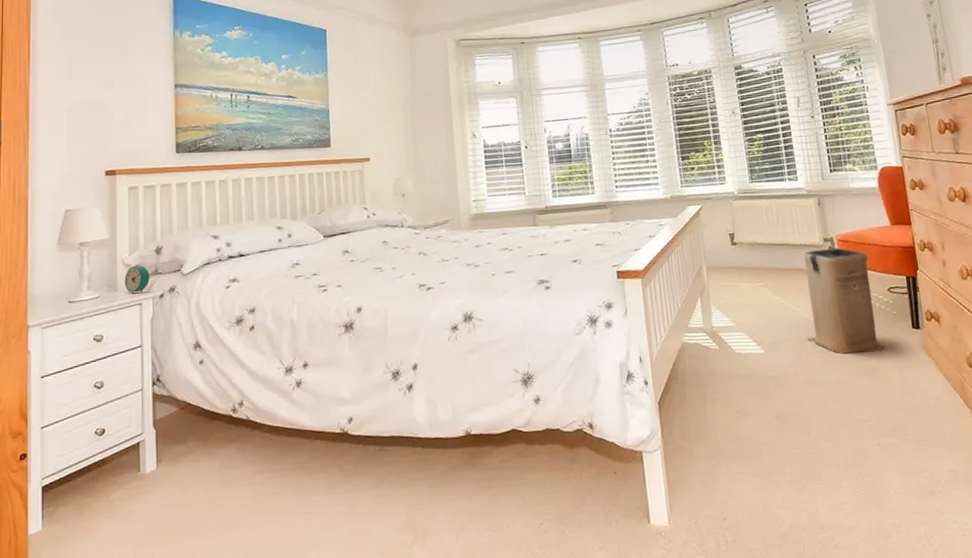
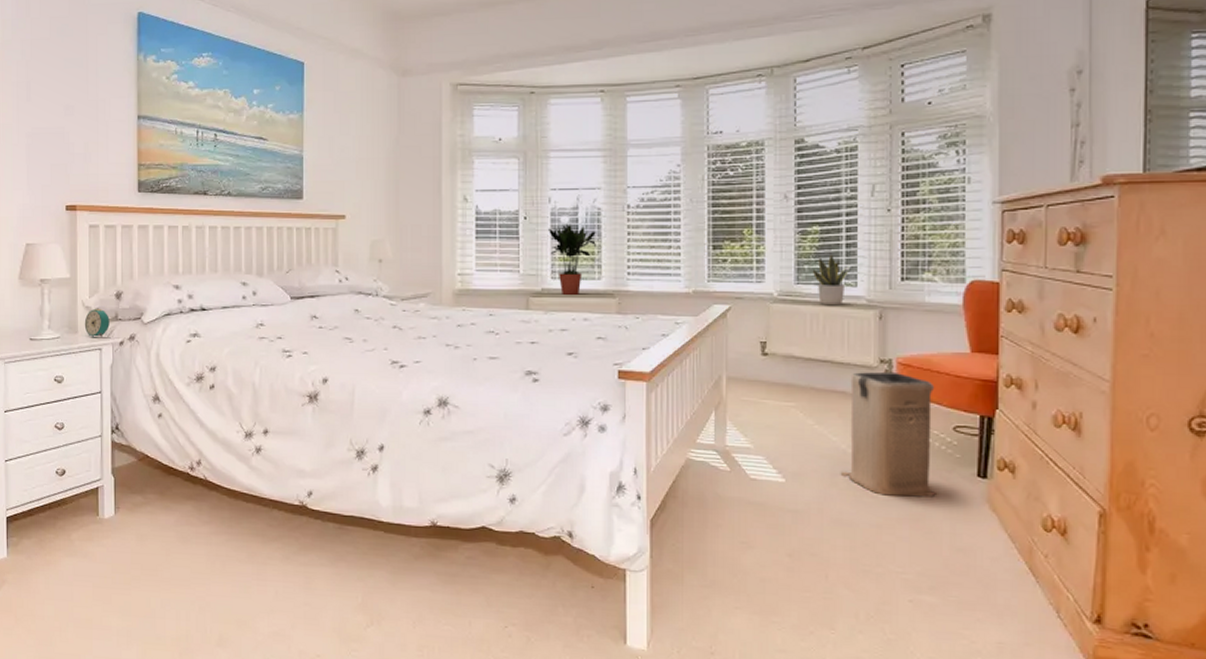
potted plant: none [547,148,587,211] -> present [549,223,596,296]
potted plant: none [762,156,791,199] -> present [813,254,851,306]

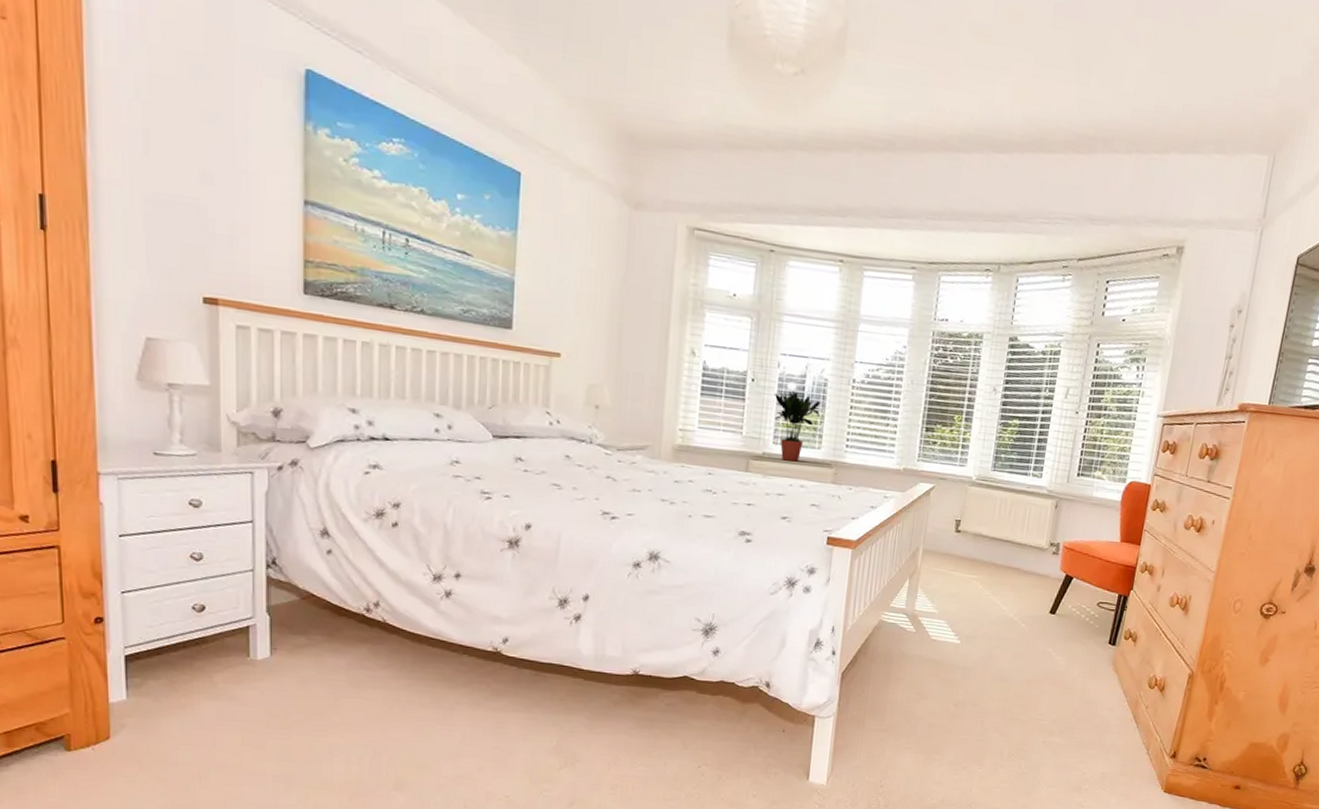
alarm clock: present [84,308,110,337] -> none [230,425,264,459]
potted plant: present [813,254,851,306] -> none [1008,446,1040,494]
laundry basket: present [840,372,936,498] -> none [1005,552,1089,660]

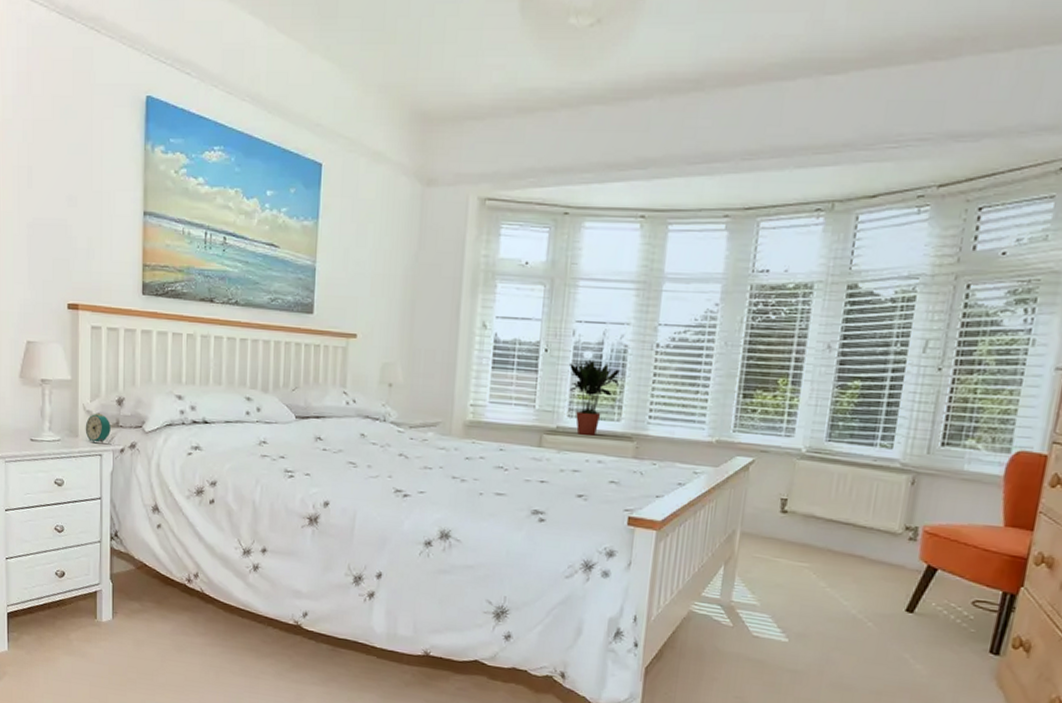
alarm clock: none [230,425,264,459] -> present [85,413,111,443]

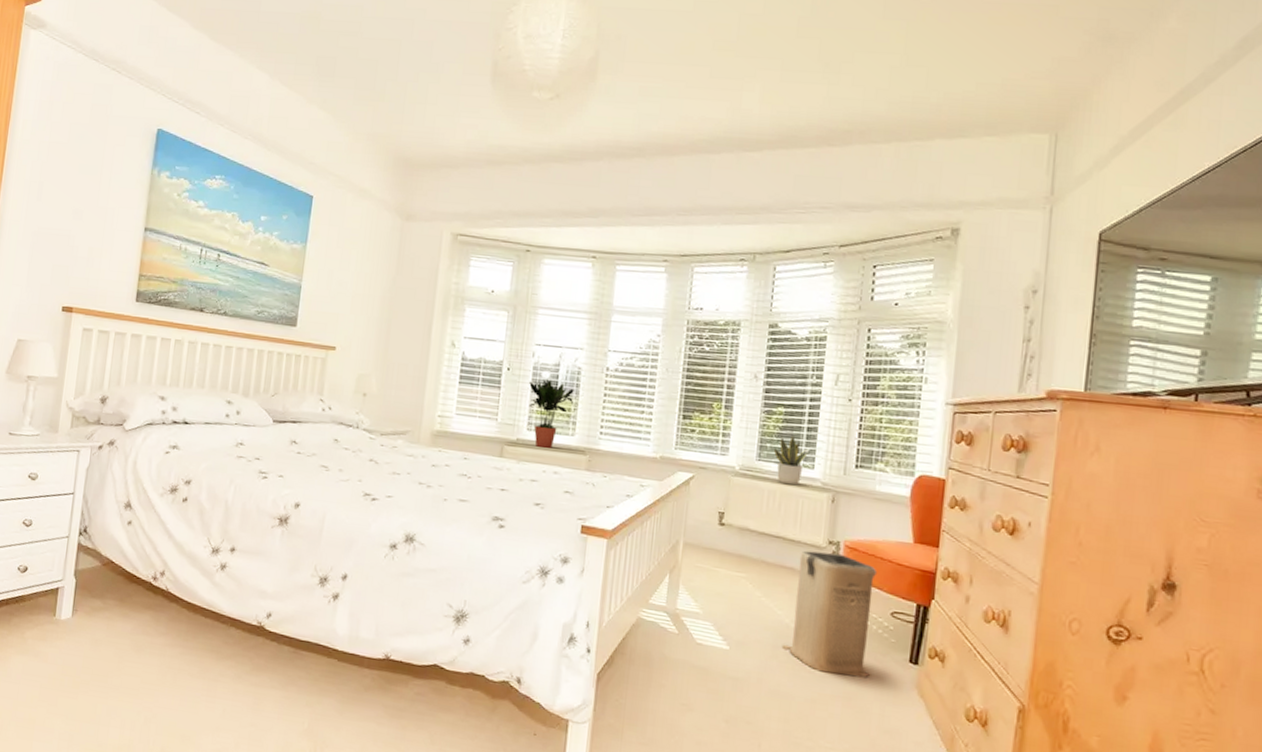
alarm clock: present [85,413,111,443] -> none [65,410,92,439]
laundry basket: none [846,537,960,669] -> present [781,550,878,678]
potted plant: none [847,412,889,468] -> present [774,435,810,486]

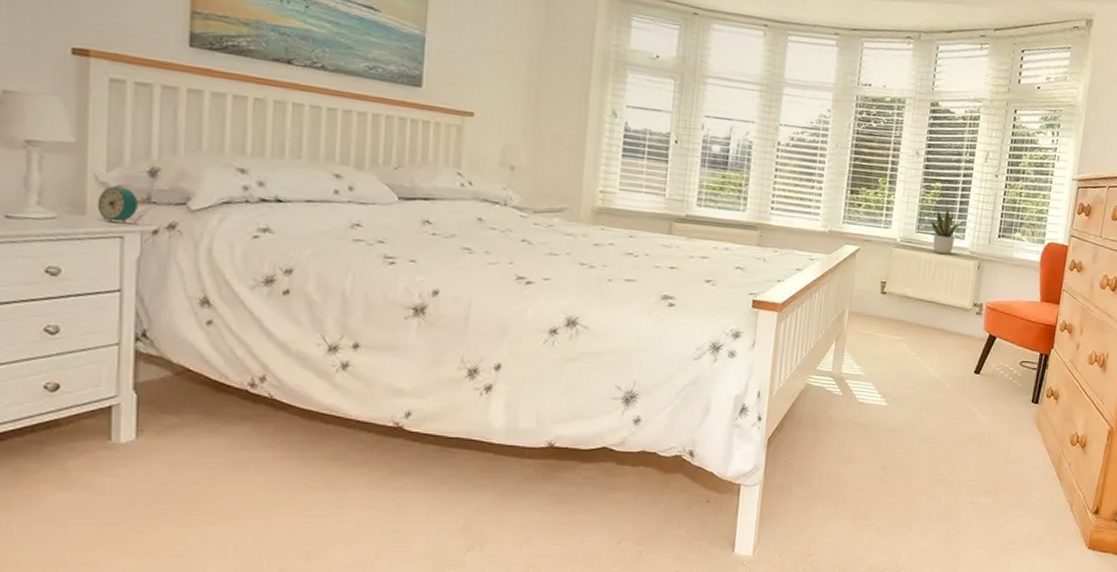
alarm clock: none [65,410,92,439] -> present [97,185,138,222]
potted plant: present [528,379,574,449] -> none [698,153,745,225]
laundry basket: present [781,550,878,678] -> none [931,313,1012,419]

